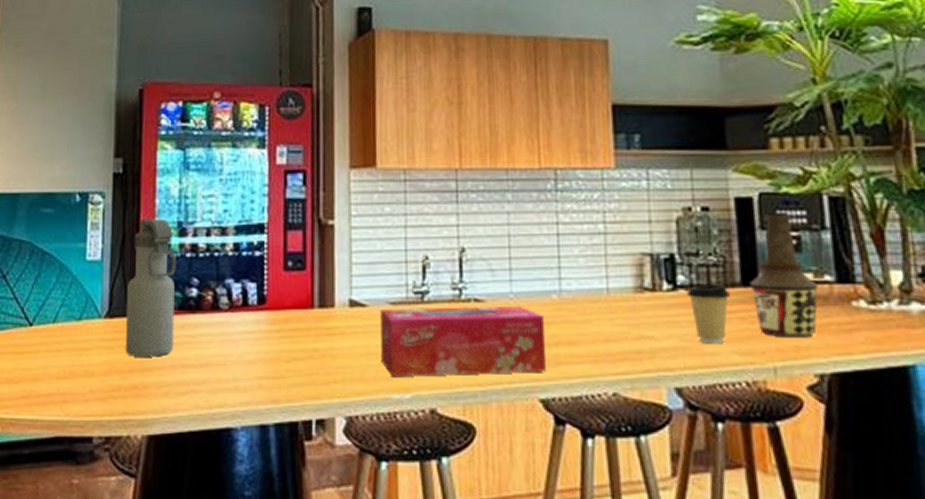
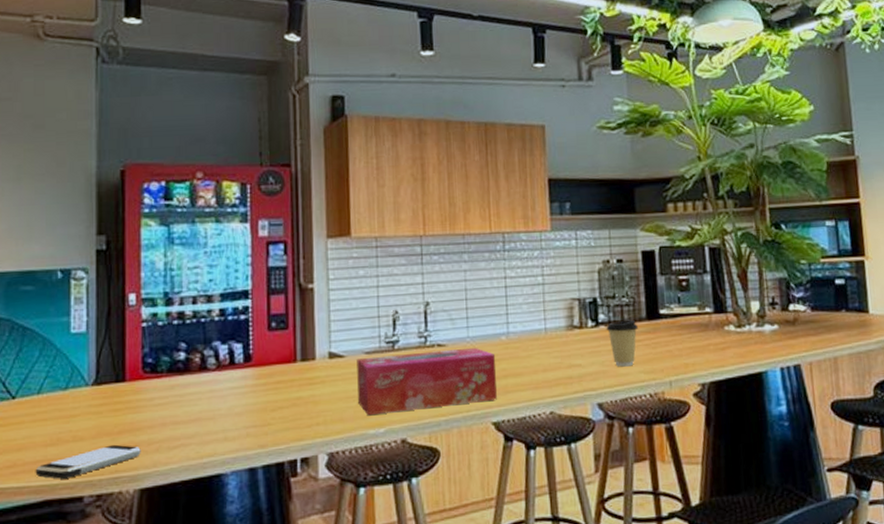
smartphone: none [48,384,150,416] -> present [35,444,141,479]
water bottle: present [125,219,176,357] -> none [113,290,164,419]
bottle: present [749,212,818,338] -> none [652,261,701,358]

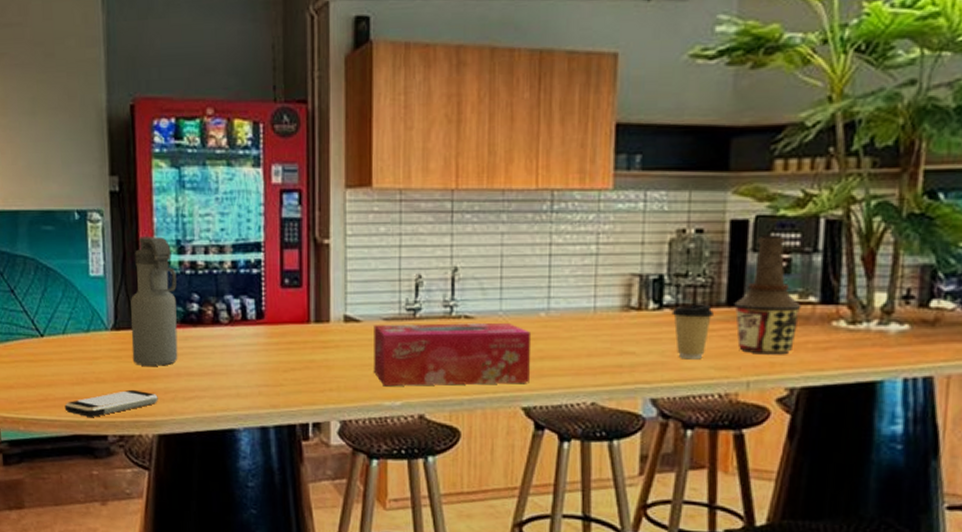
water bottle: none [113,290,164,419] -> present [130,237,178,366]
bottle: none [652,261,701,358] -> present [734,235,802,355]

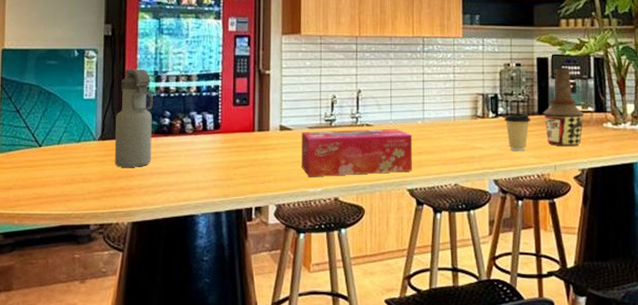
smartphone: present [64,389,158,417] -> none [55,186,134,210]

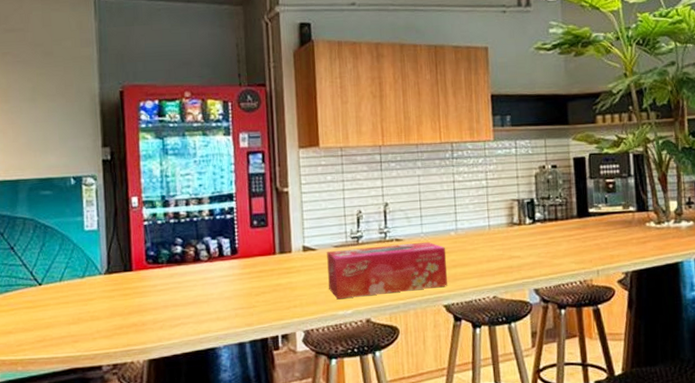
water bottle: present [114,69,153,167] -> none [122,194,165,302]
coffee cup: present [504,113,530,151] -> none [542,217,570,258]
bottle: present [543,67,584,147] -> none [582,166,626,250]

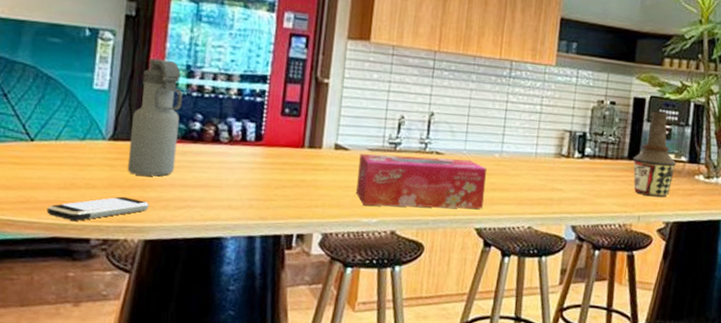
smartphone: none [61,323,148,351] -> present [46,196,149,221]
water bottle: none [122,194,165,302] -> present [127,58,183,177]
bottle: none [582,166,626,250] -> present [633,110,677,198]

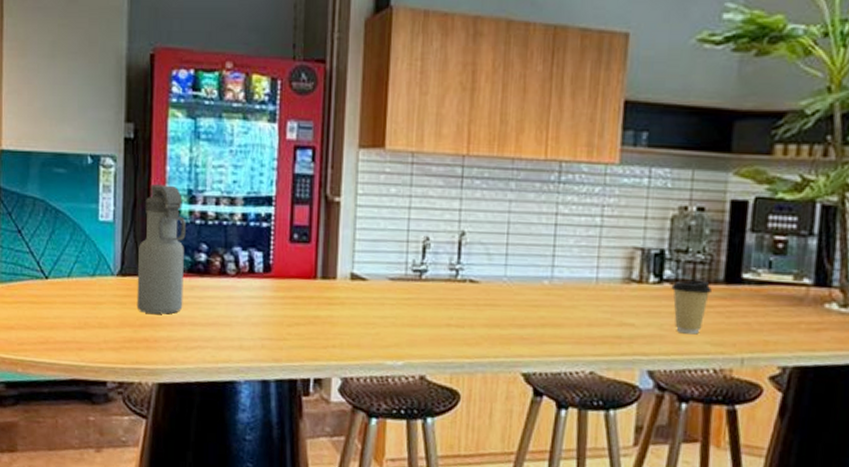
smartphone: present [46,196,149,221] -> none [65,336,160,362]
tissue box: present [356,154,487,209] -> none [378,284,535,350]
coffee cup: none [590,156,619,198] -> present [671,280,712,335]
bottle: present [633,110,677,198] -> none [732,216,796,334]

